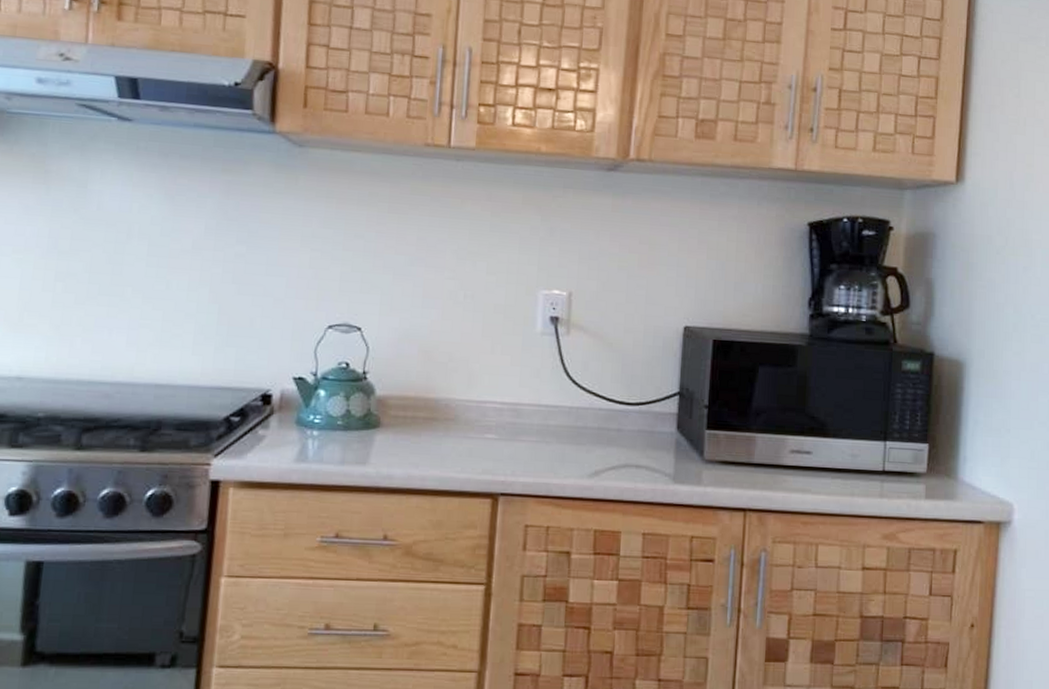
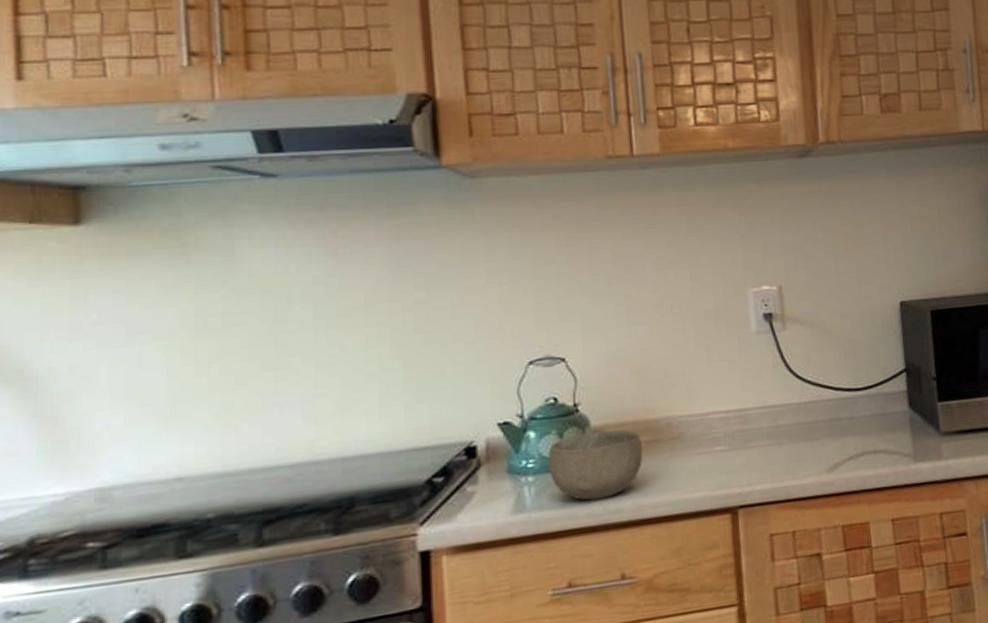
bowl: none [333,400,420,463] -> present [548,429,643,501]

